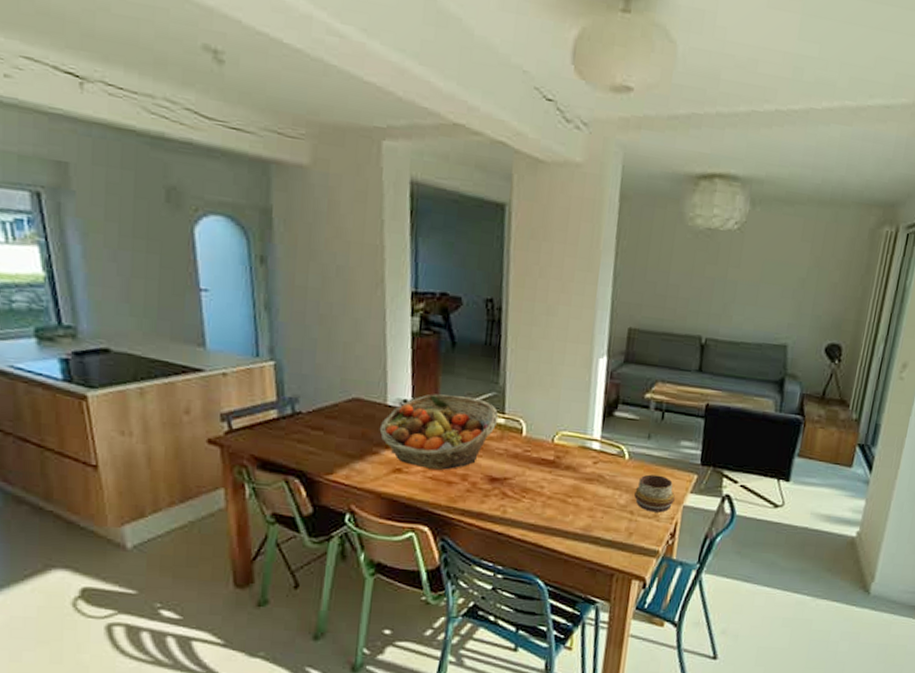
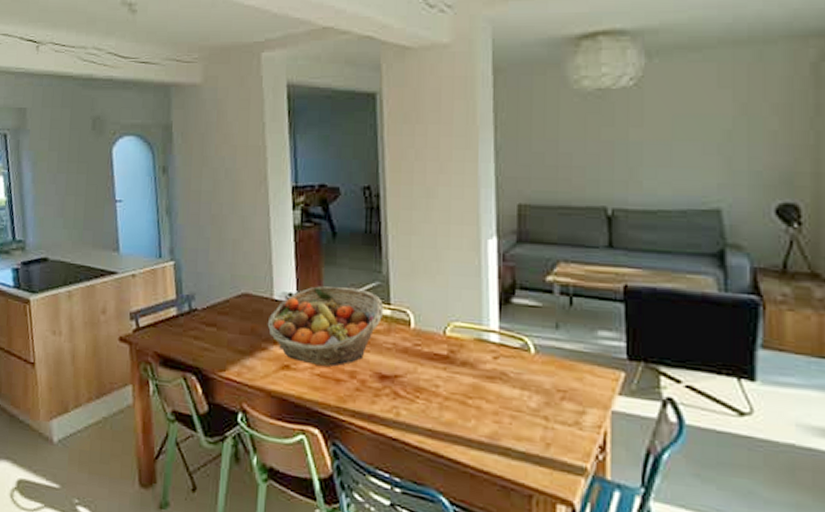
decorative bowl: present [634,474,675,513] -> none [547,371,599,419]

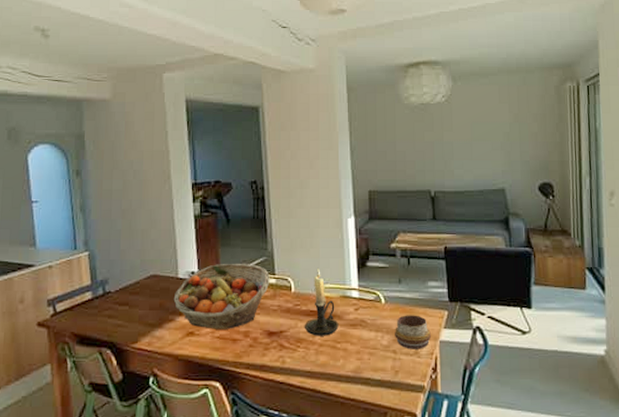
candle holder: none [425,300,471,388] -> present [304,267,339,336]
decorative bowl: none [547,371,599,419] -> present [395,315,431,349]

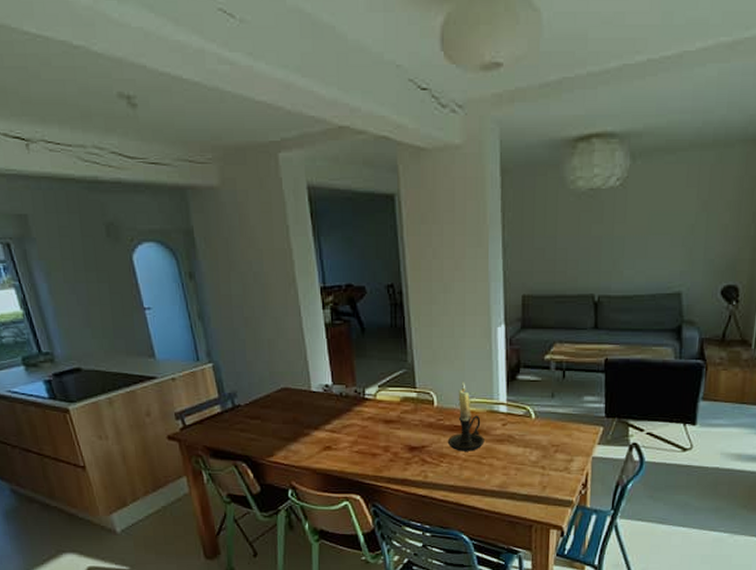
fruit basket: present [173,264,270,329] -> none [307,377,411,444]
decorative bowl: present [395,315,431,349] -> none [544,431,583,465]

